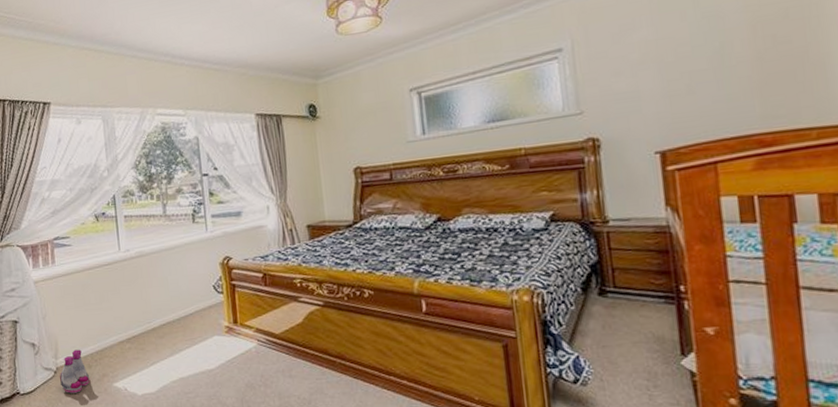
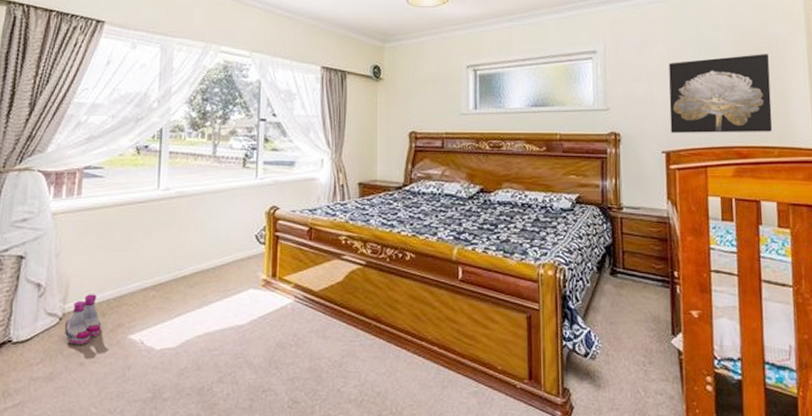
wall art: none [657,15,808,129] -> present [669,54,773,133]

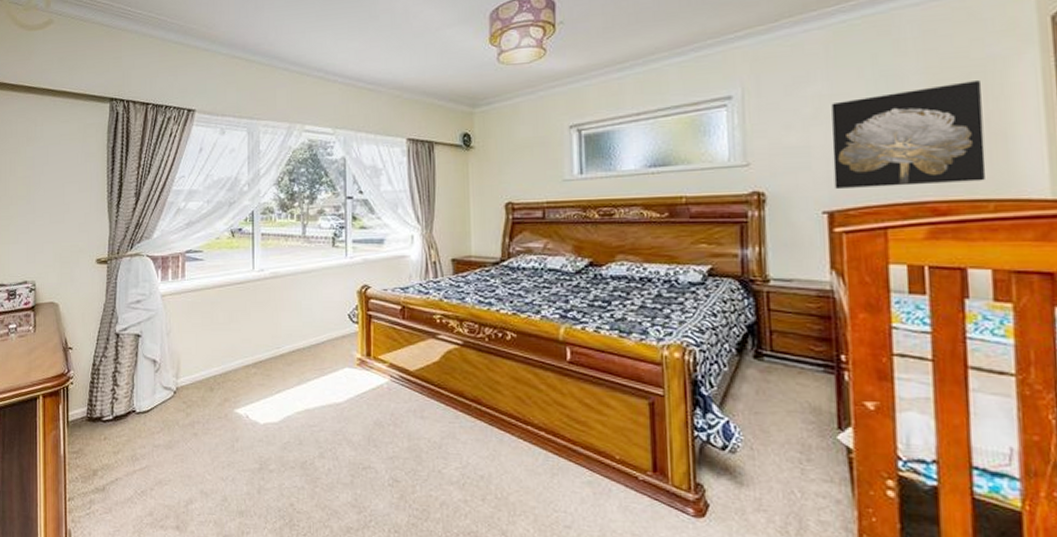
boots: present [65,294,101,344] -> none [179,370,210,417]

